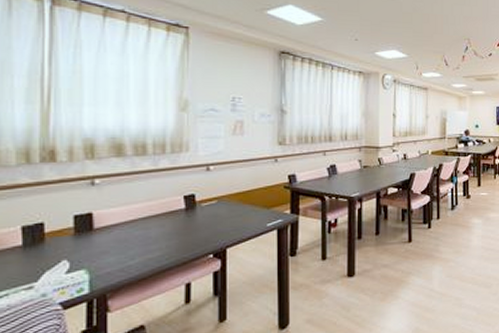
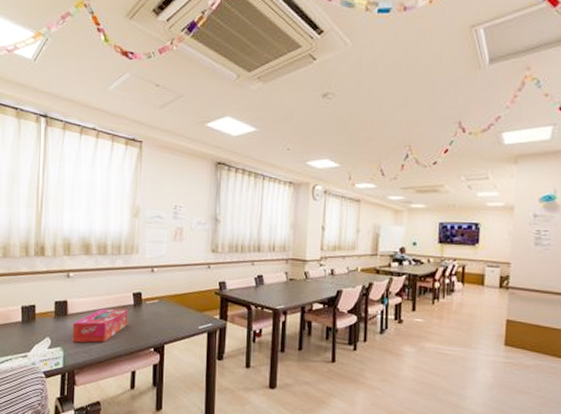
tissue box: none [101,215,179,262] -> present [72,308,128,343]

